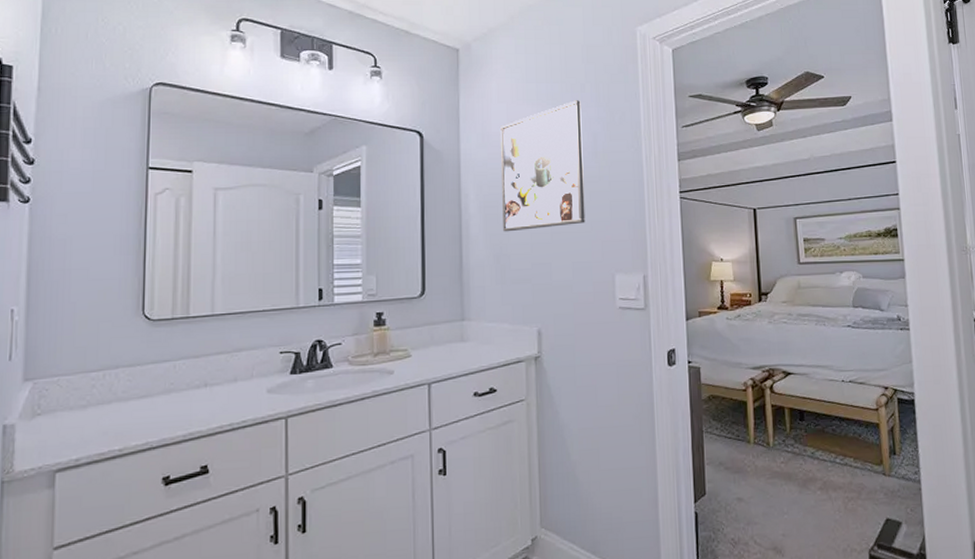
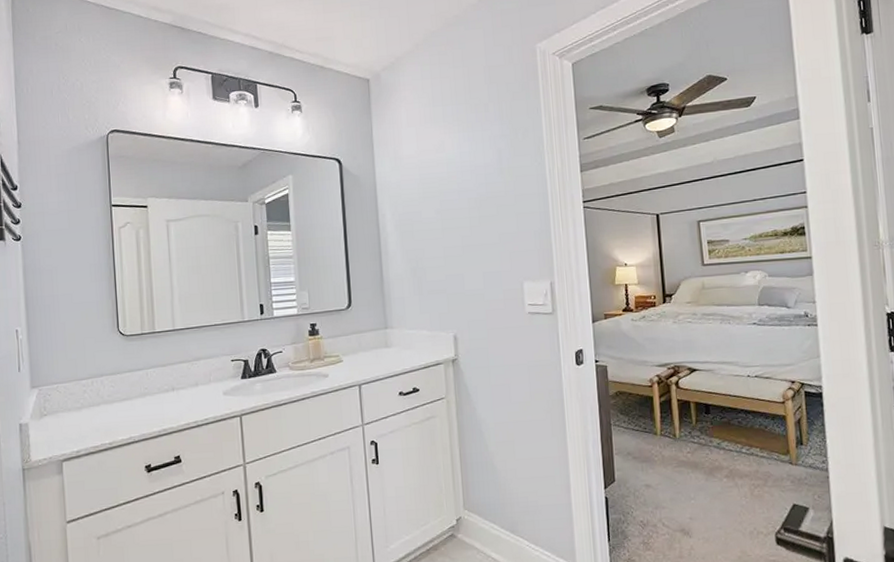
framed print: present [500,100,586,232] -> none [411,120,494,247]

